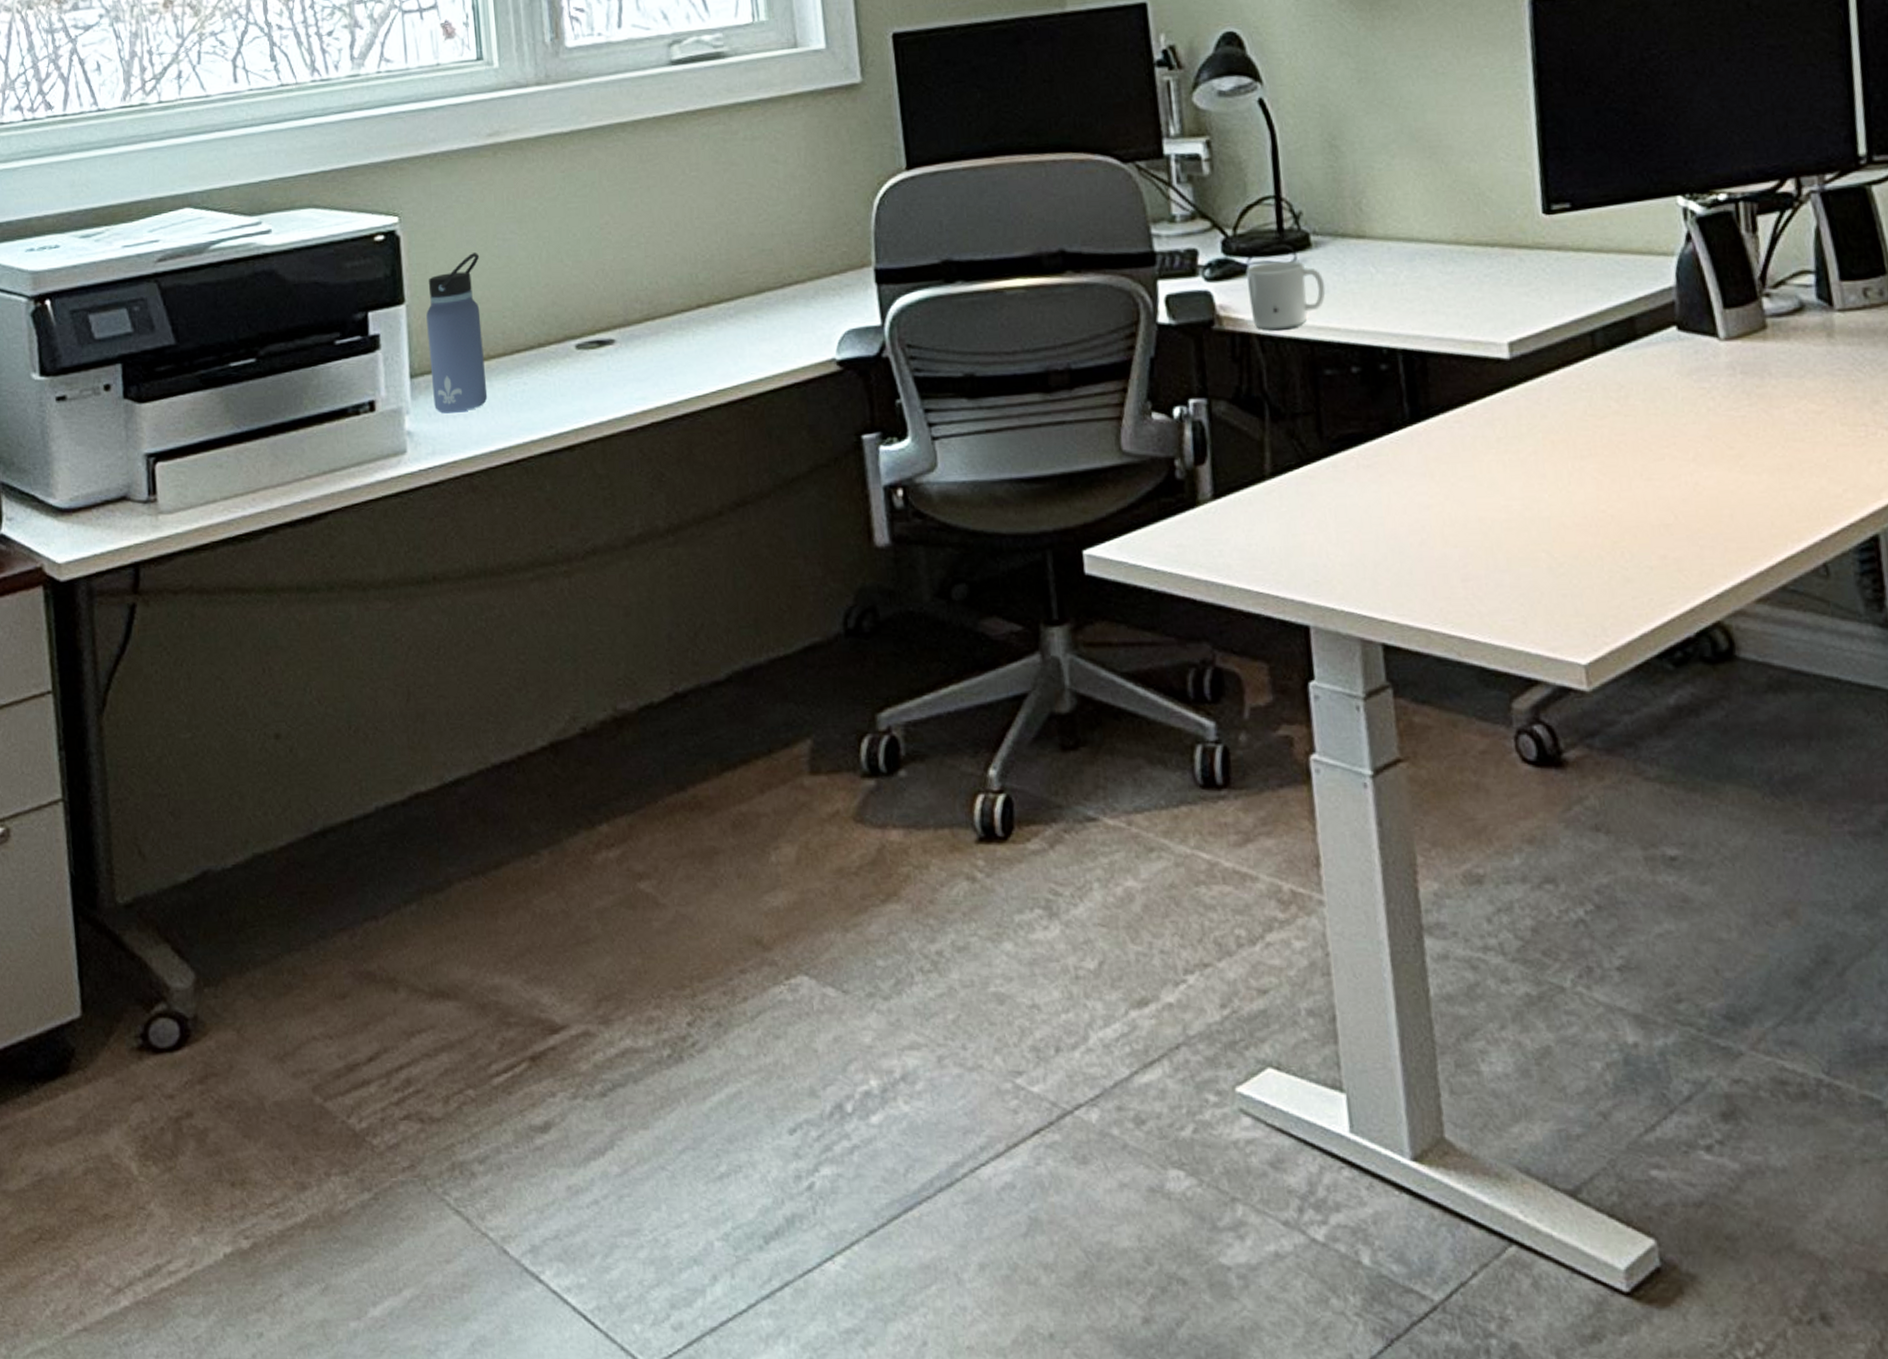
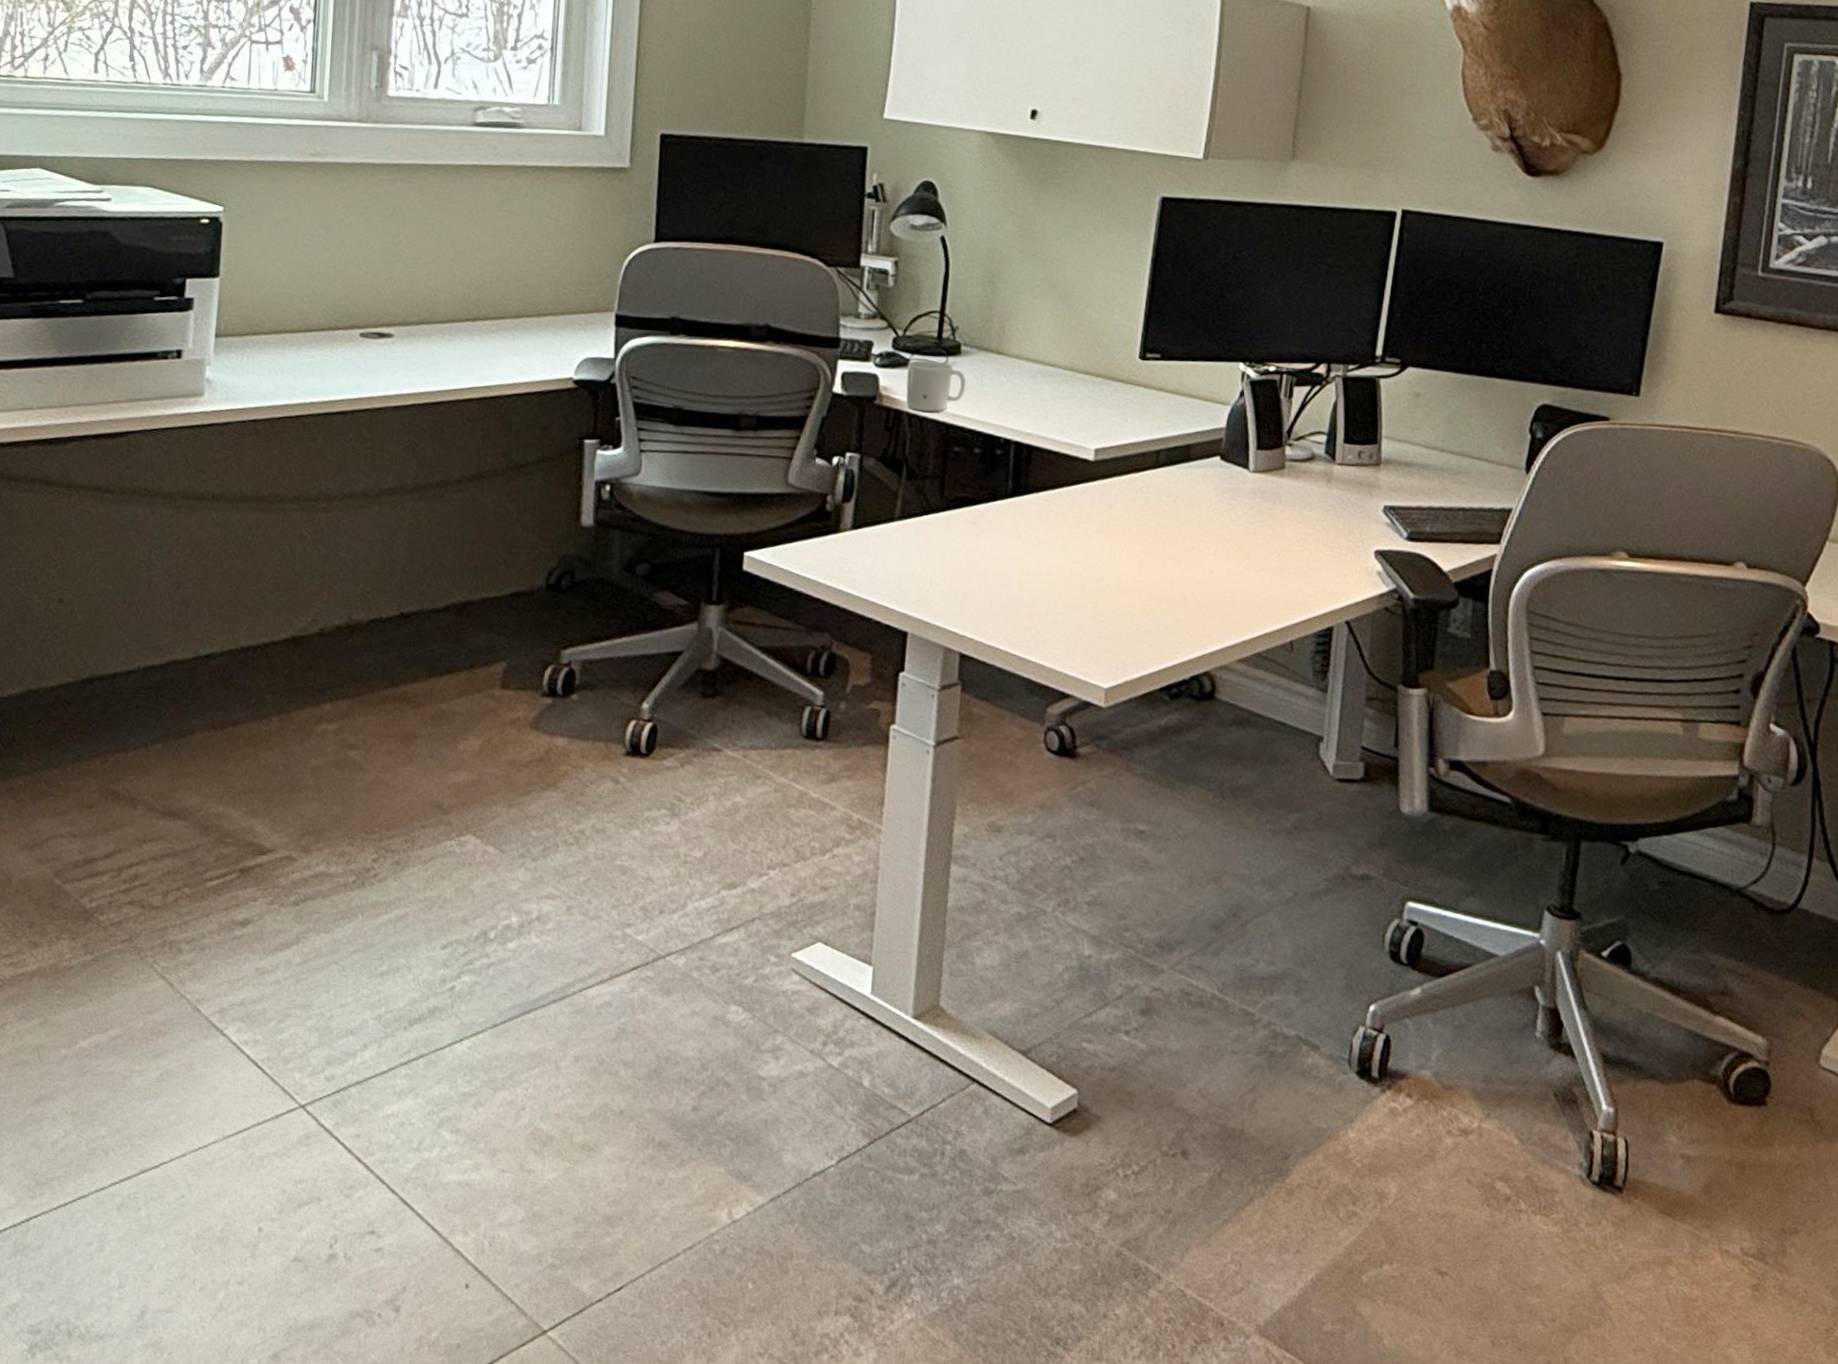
water bottle: present [426,253,488,414] -> none [233,246,289,371]

